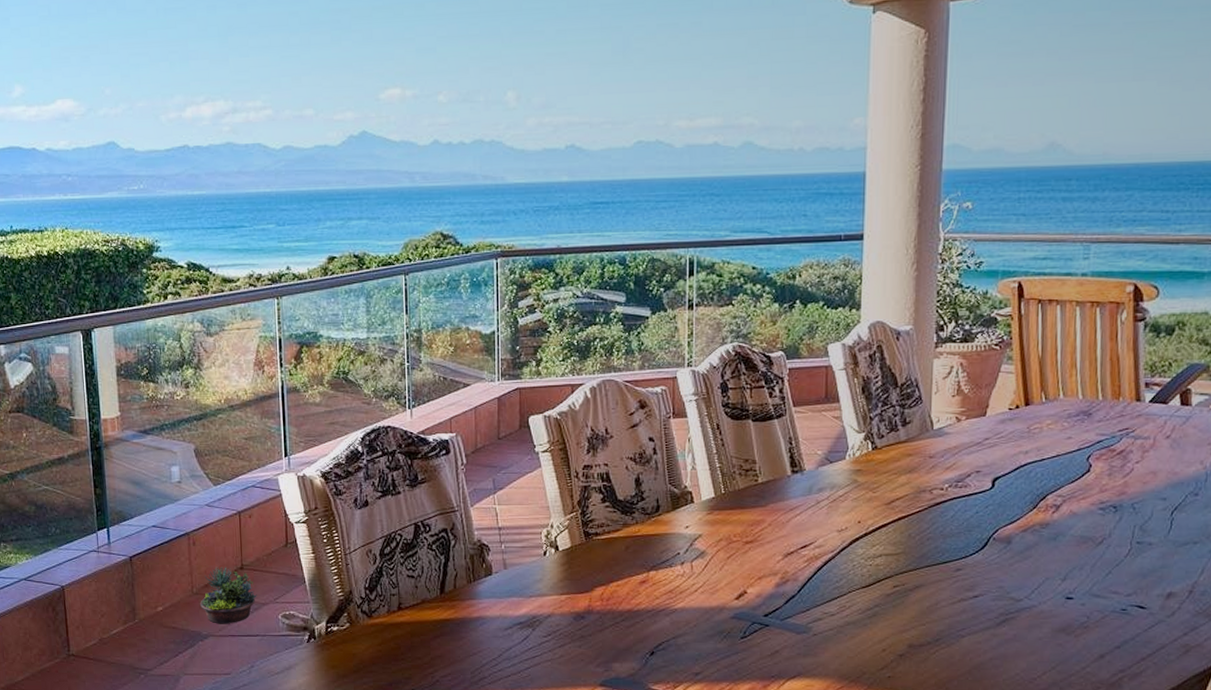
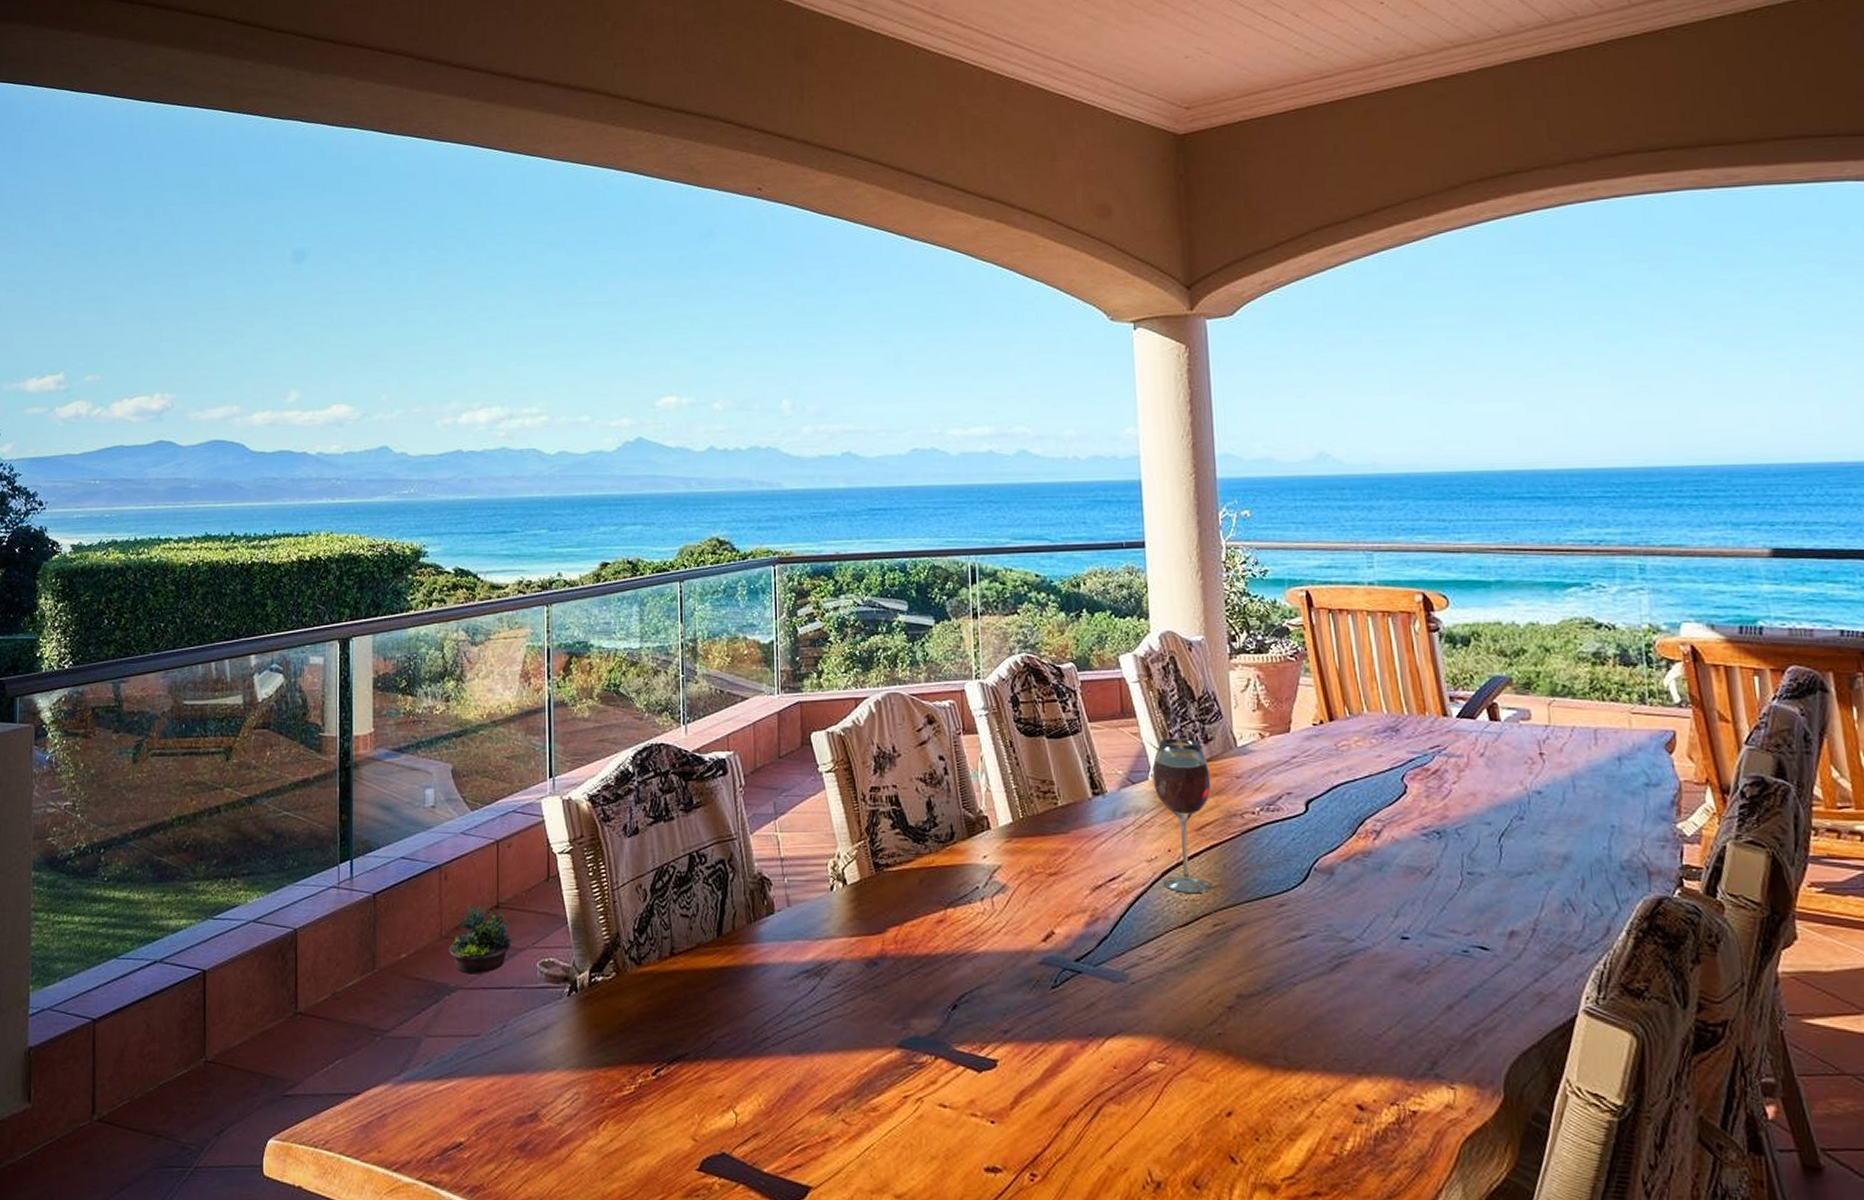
wineglass: none [849,421,905,559] -> present [1152,738,1211,893]

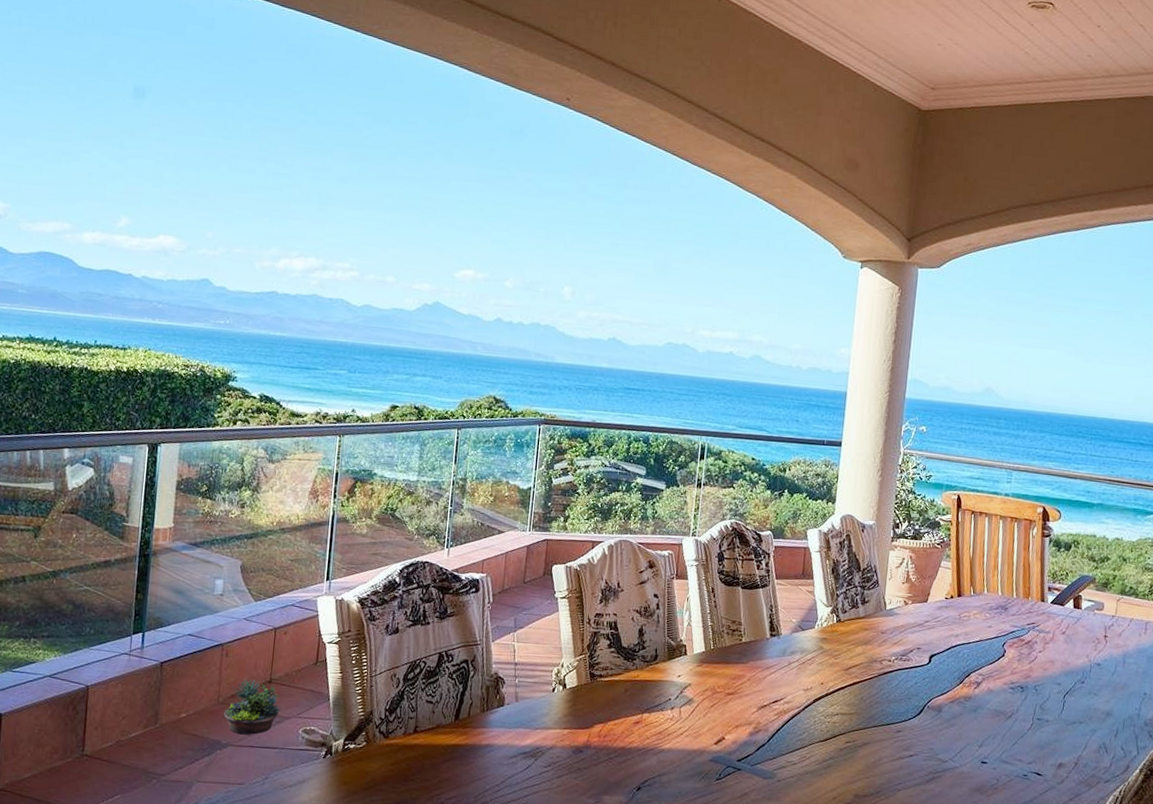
wineglass: present [1152,738,1211,893] -> none [813,597,863,717]

